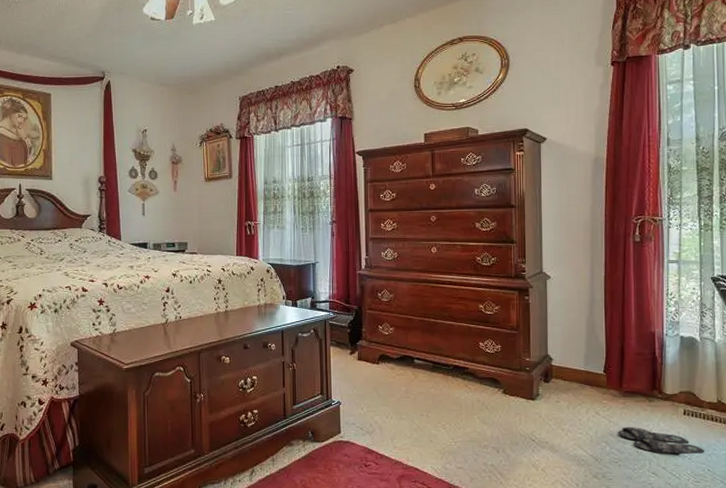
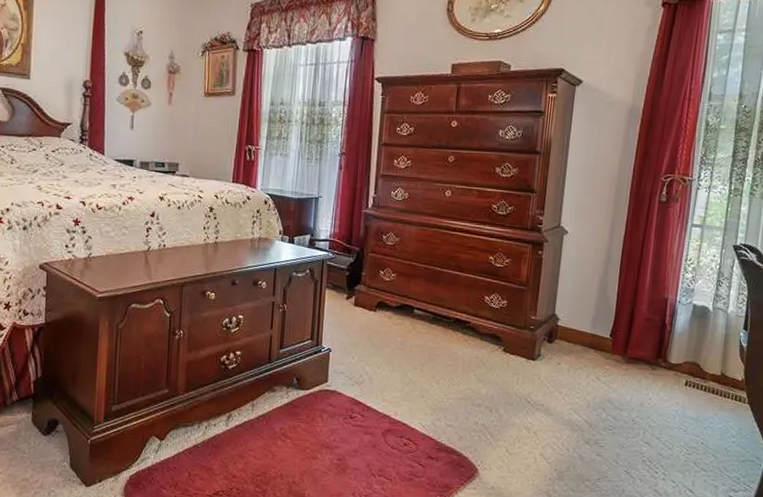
slippers: present [617,426,705,455] -> none [615,393,701,426]

